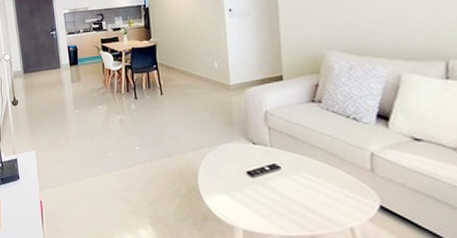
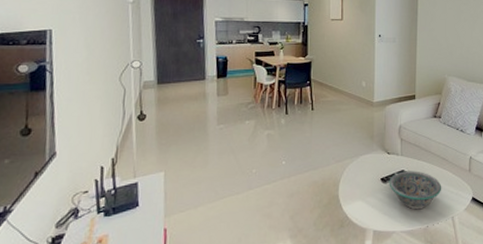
decorative bowl: none [257,165,332,213] -> present [389,171,442,210]

